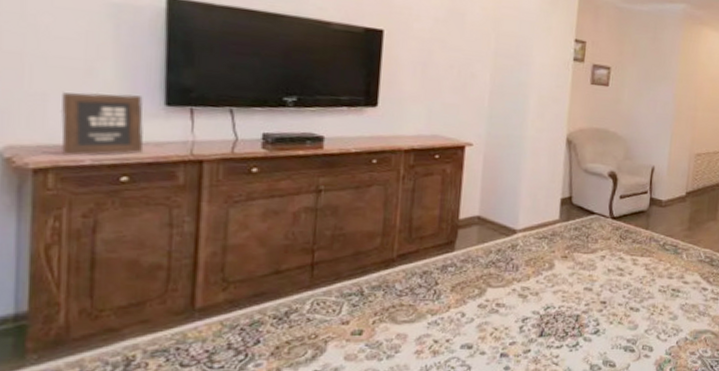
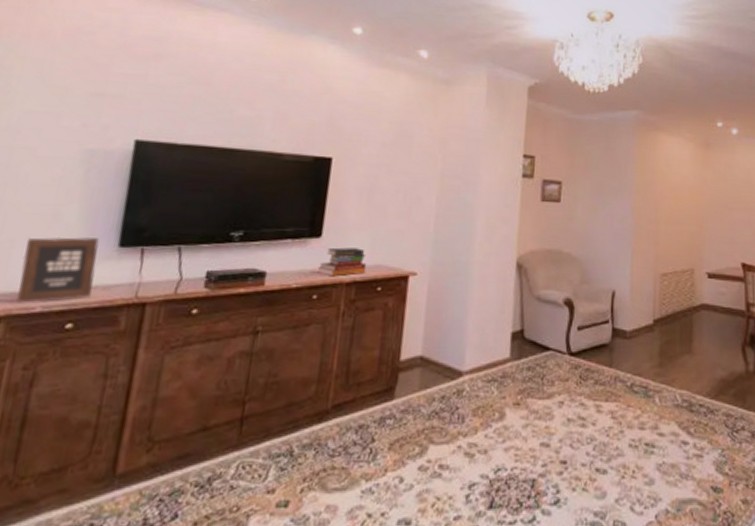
books: none [375,117,424,144] -> present [317,247,367,277]

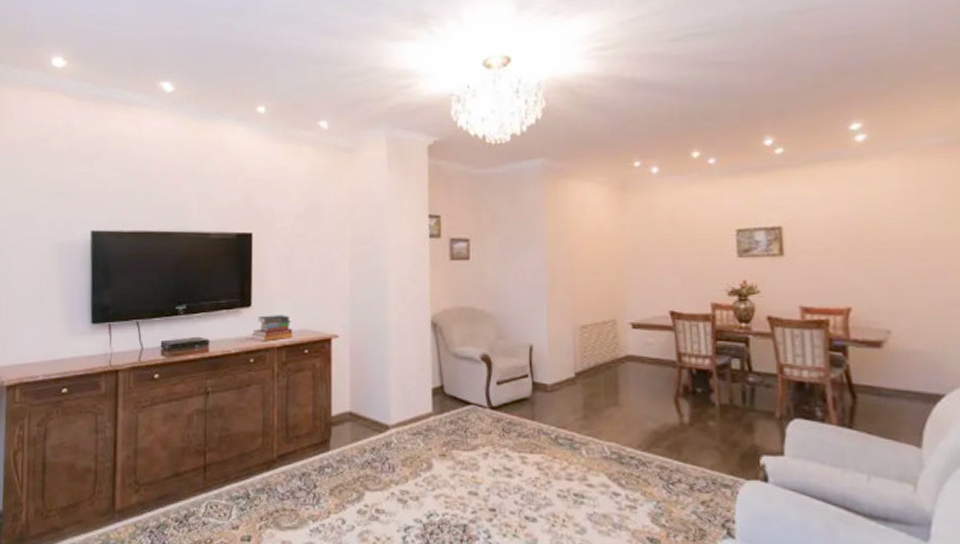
picture frame: present [16,237,100,303] -> none [23,317,78,373]

